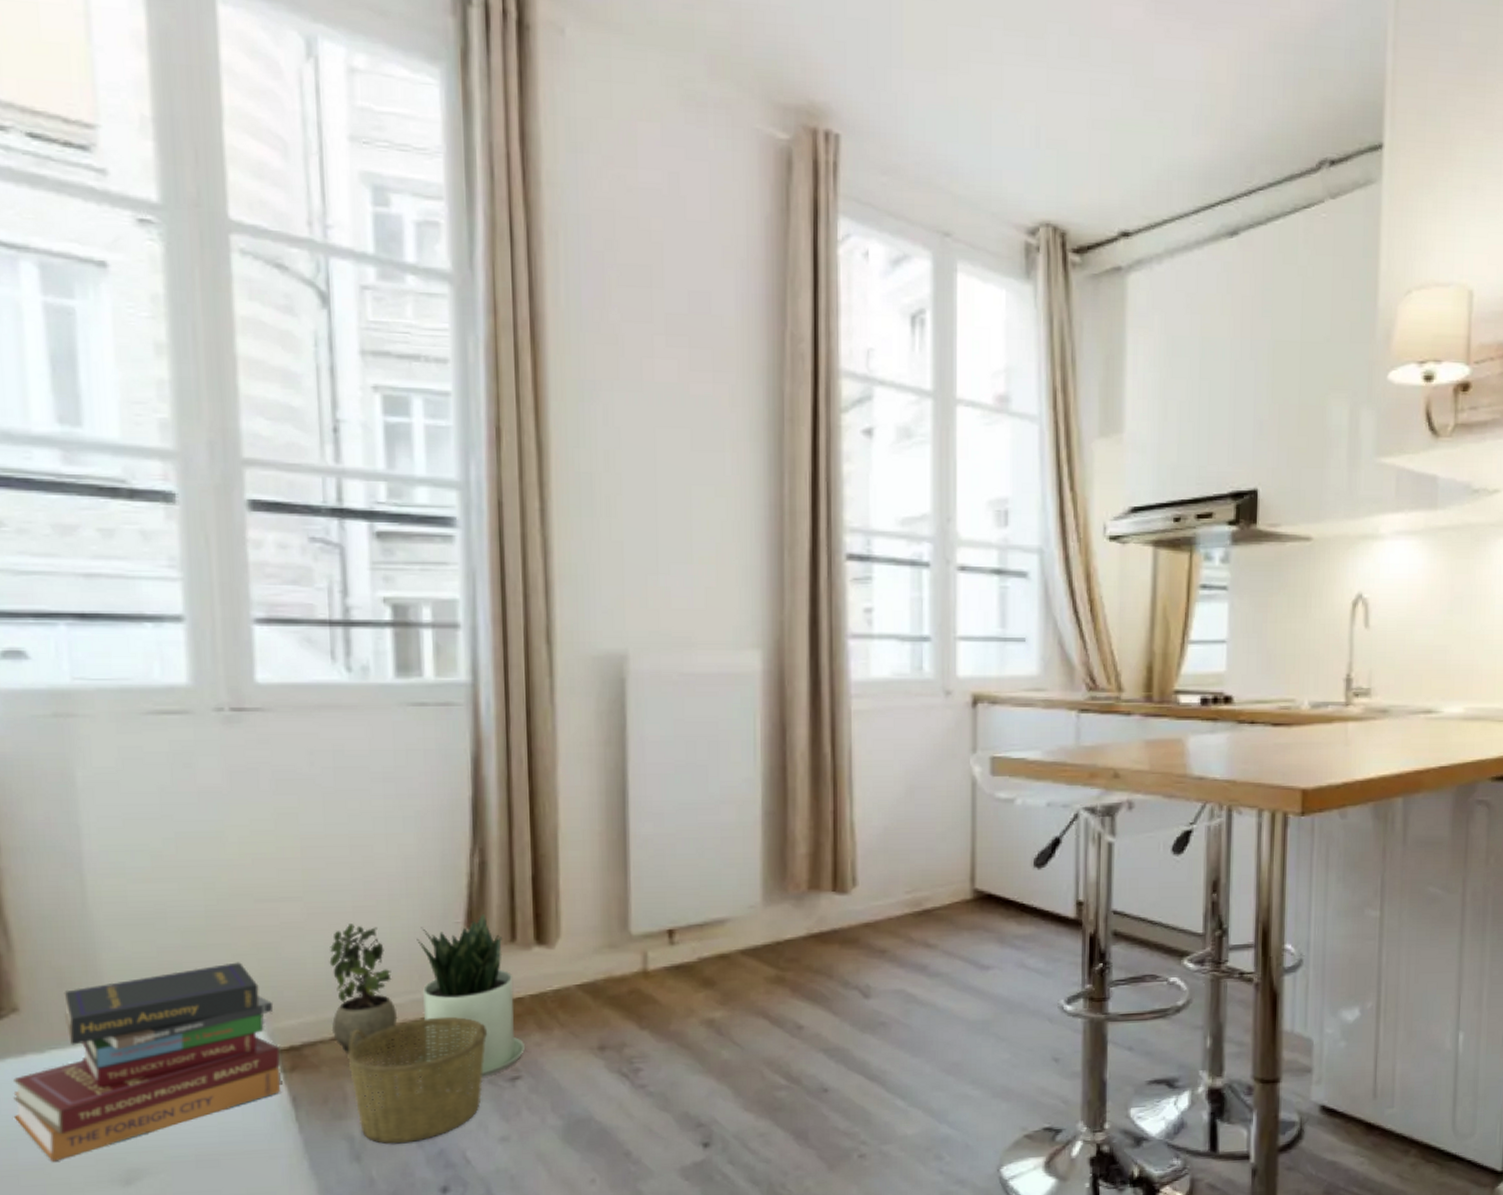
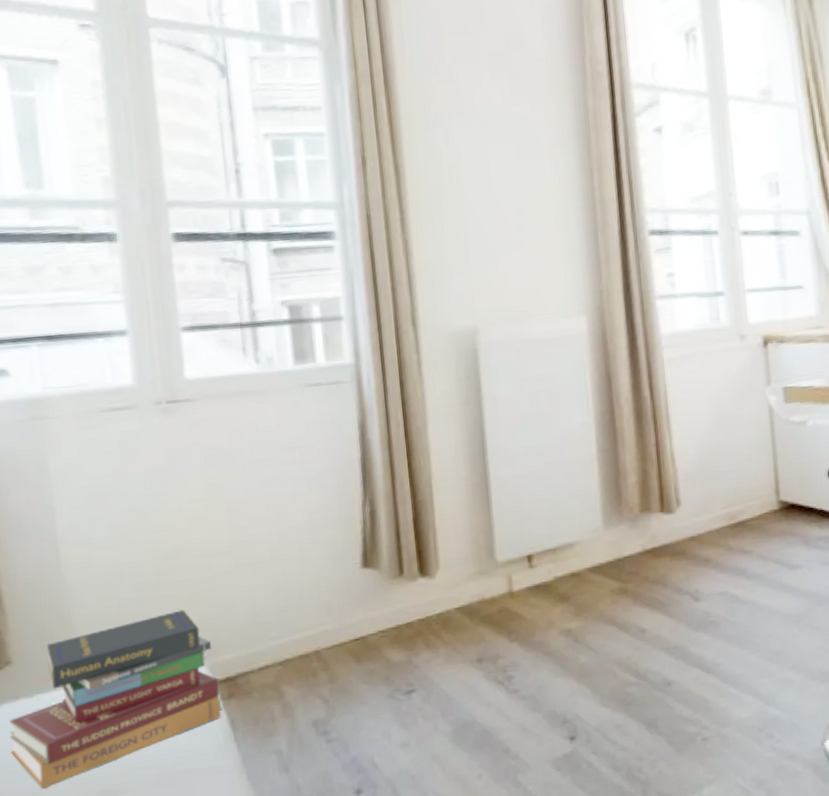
potted plant: present [329,924,397,1054] -> none [254,570,311,680]
basket: present [347,1017,487,1144] -> none [273,642,385,755]
planter: present [416,914,525,1080] -> none [323,554,417,697]

